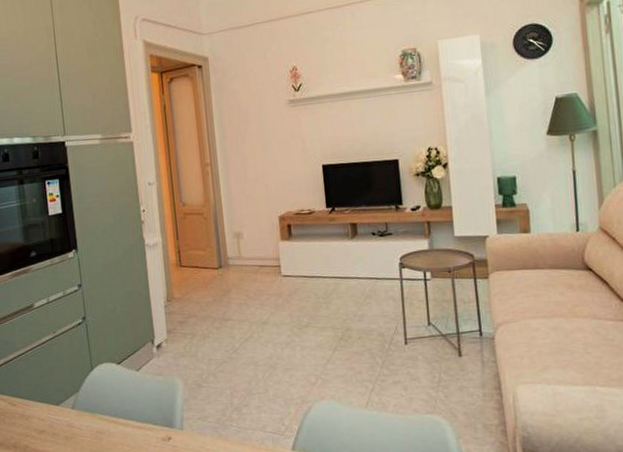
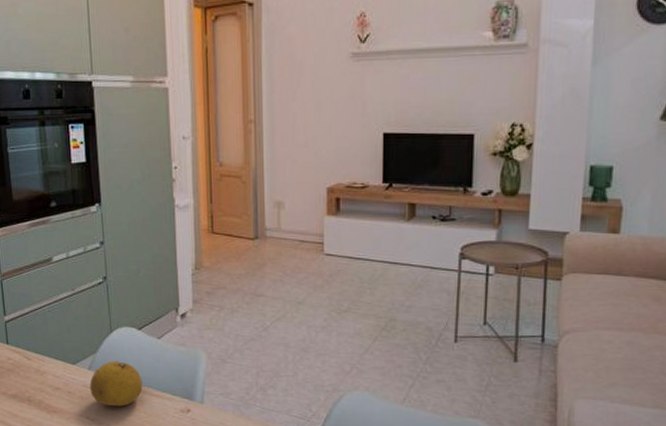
fruit: none [73,397,125,443] -> present [90,361,143,407]

